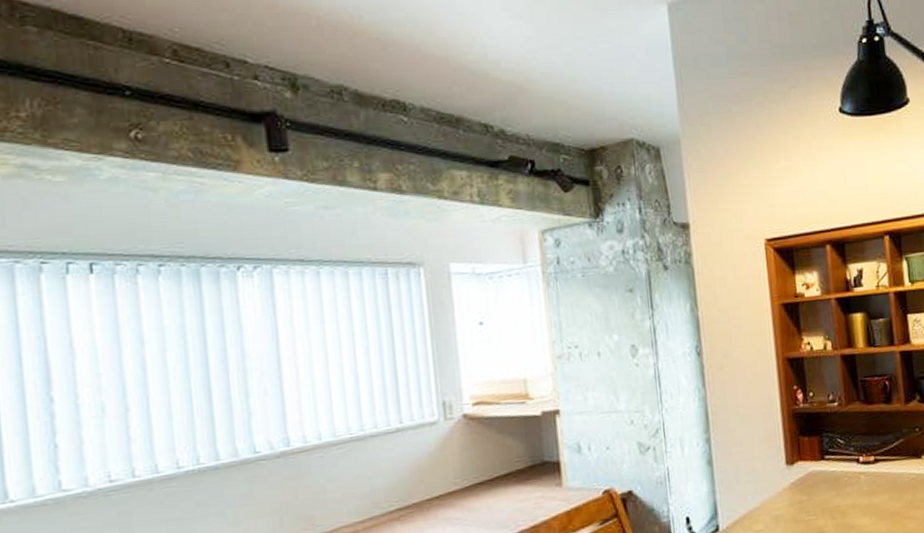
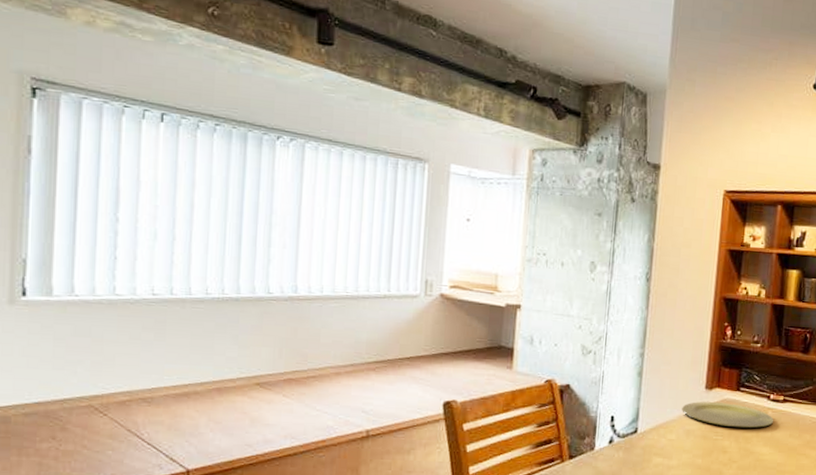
plate: none [764,475,869,504] -> present [682,401,774,429]

